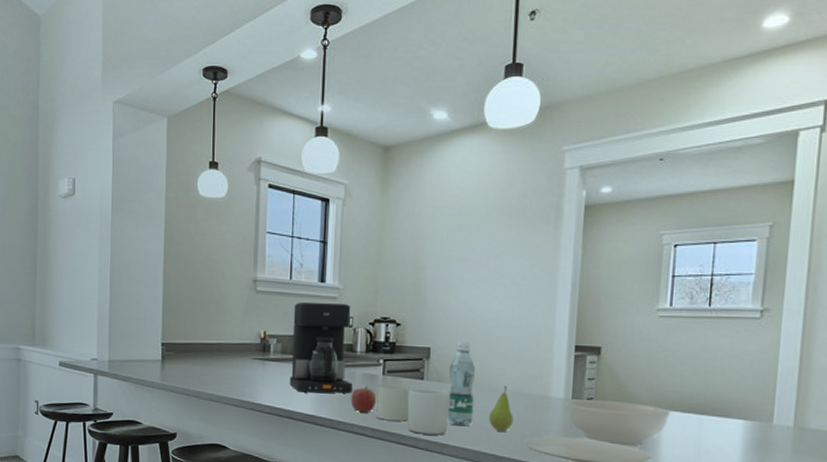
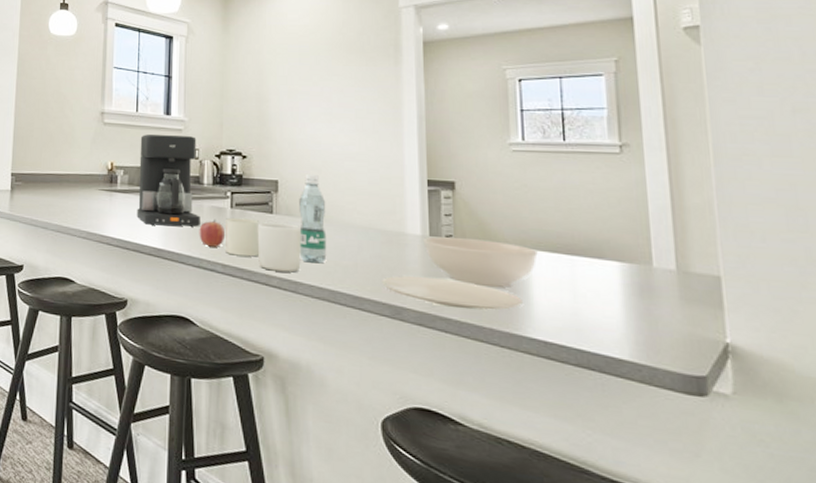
fruit: present [488,385,514,432] -> none [343,220,369,270]

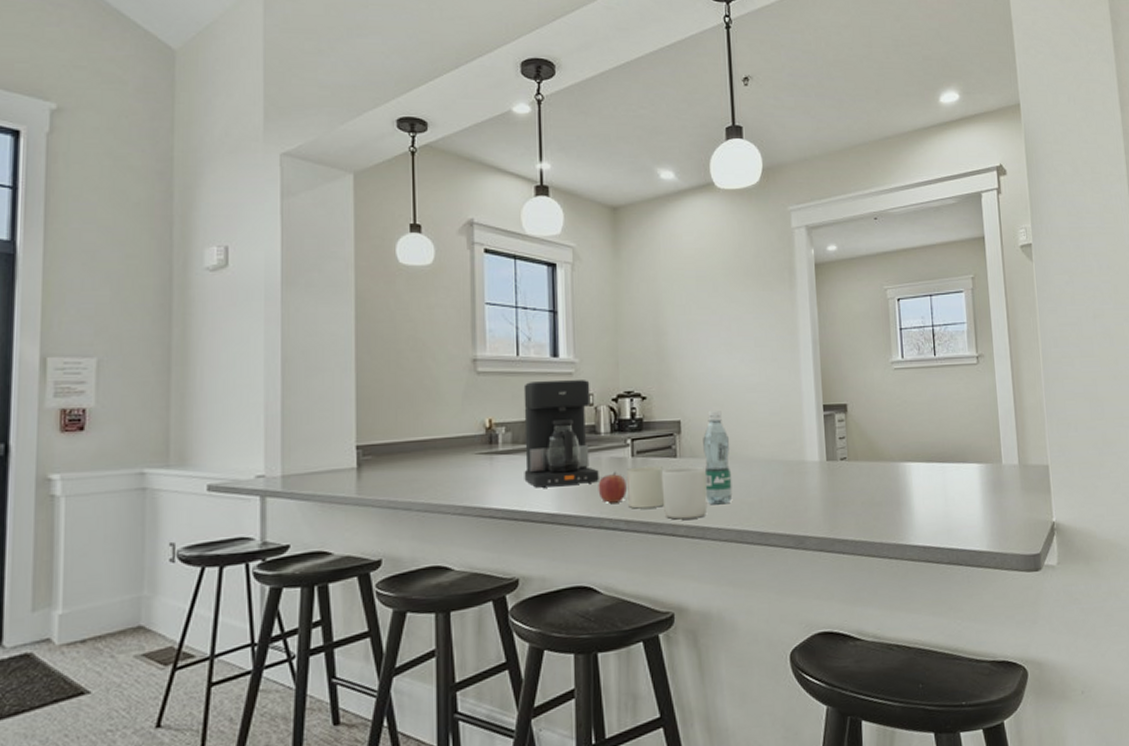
plate: present [382,275,523,310] -> none [785,501,906,528]
bowl: present [423,236,538,287] -> none [821,458,917,503]

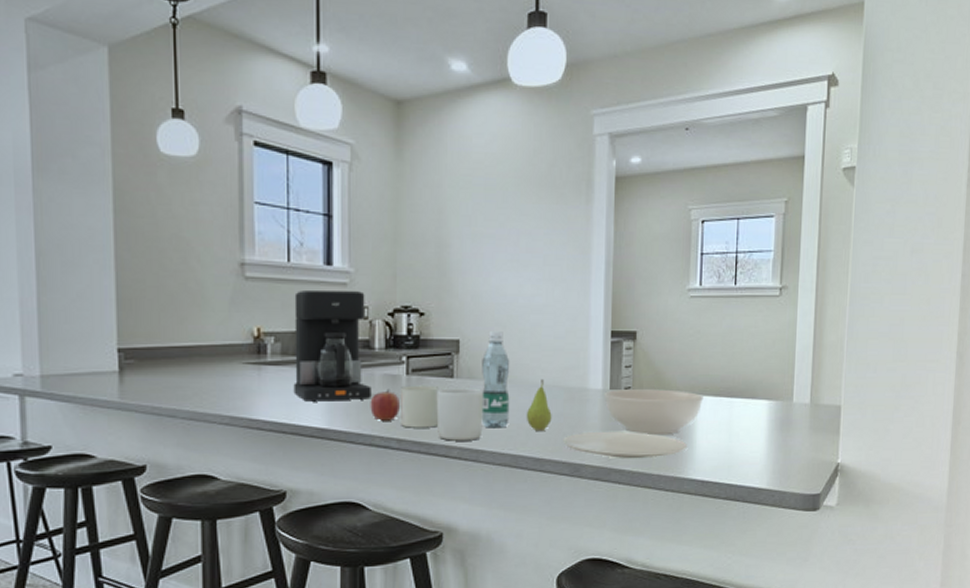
fruit: none [748,453,773,505] -> present [526,378,552,431]
plate: none [785,501,906,528] -> present [563,431,687,458]
bowl: none [821,458,917,503] -> present [604,389,703,434]

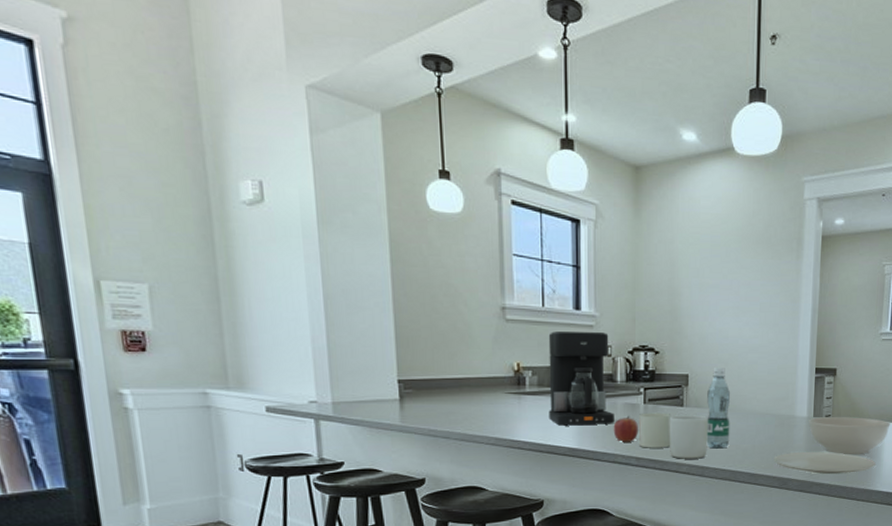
fruit: present [526,378,552,431] -> none [743,407,765,451]

